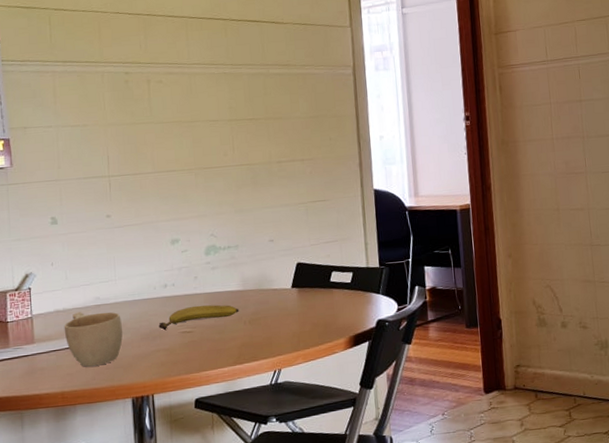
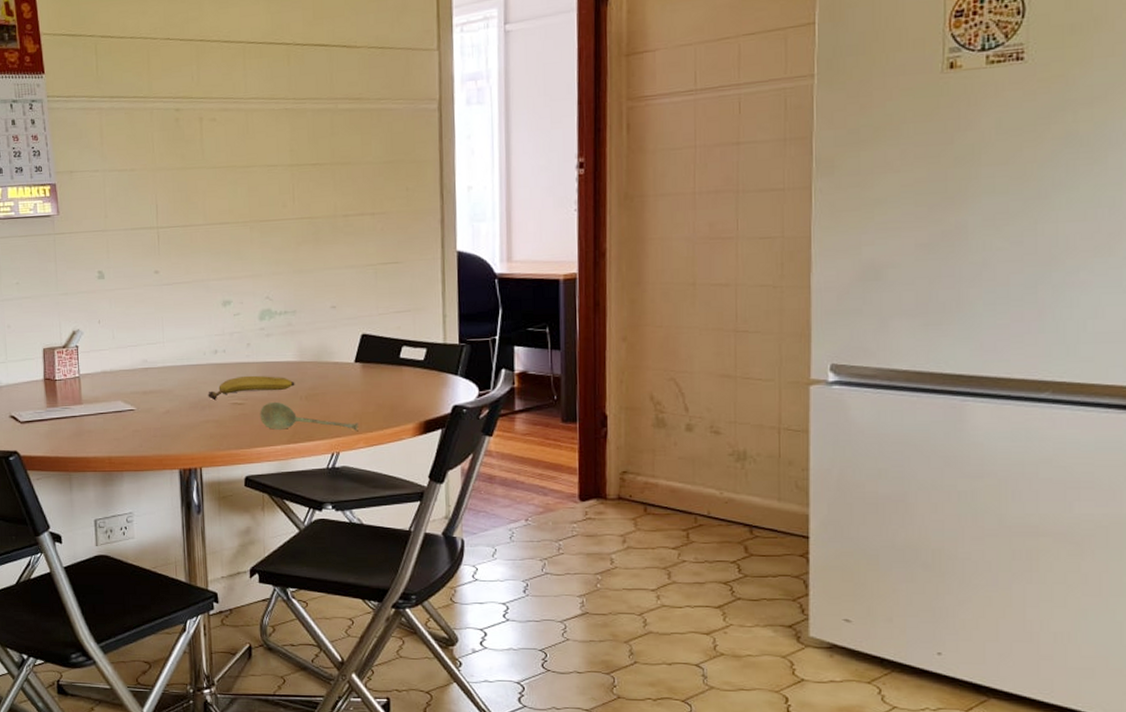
cup: present [64,312,123,367] -> none [111,375,171,433]
soupspoon: none [207,327,297,354] -> present [260,401,358,432]

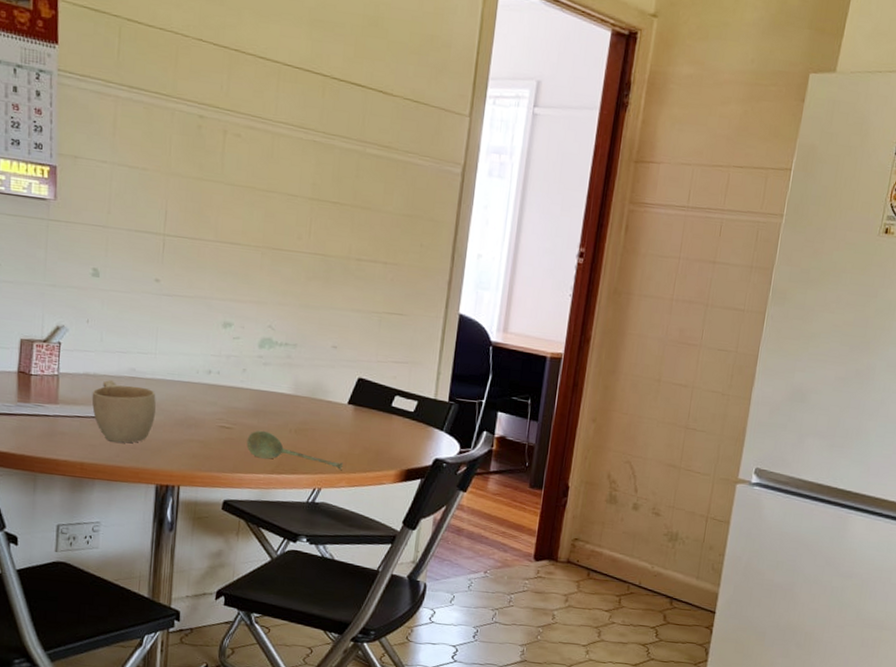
cup: none [111,375,171,433] -> present [91,380,157,443]
fruit: present [208,375,295,399] -> none [195,400,287,421]

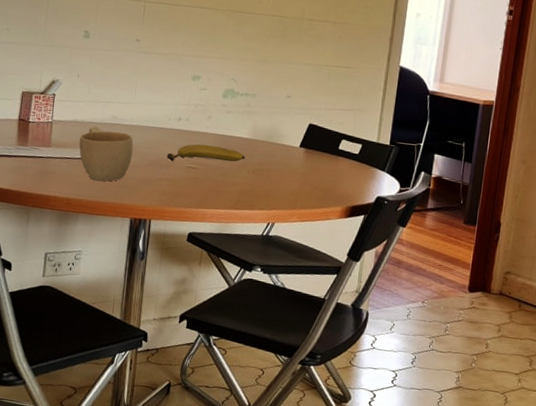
fruit: none [195,400,287,421] -> present [166,144,246,162]
soupspoon: present [246,430,343,471] -> none [210,170,294,207]

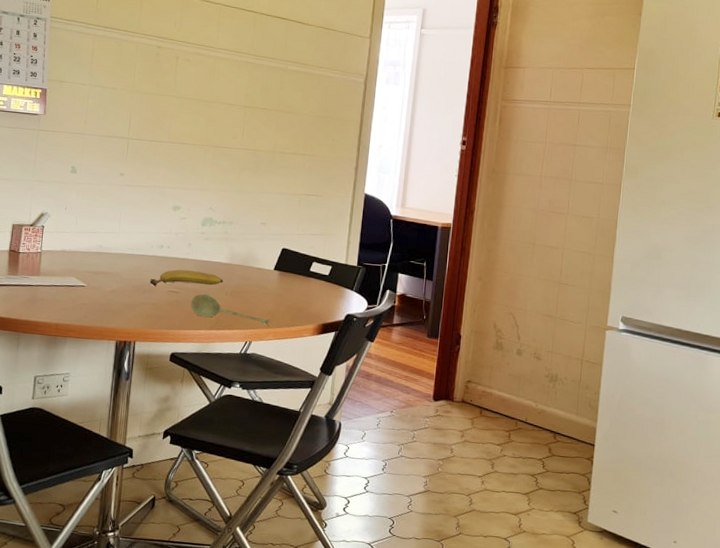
cup: present [79,126,134,182] -> none [66,255,118,307]
soupspoon: none [210,170,294,207] -> present [190,293,270,326]

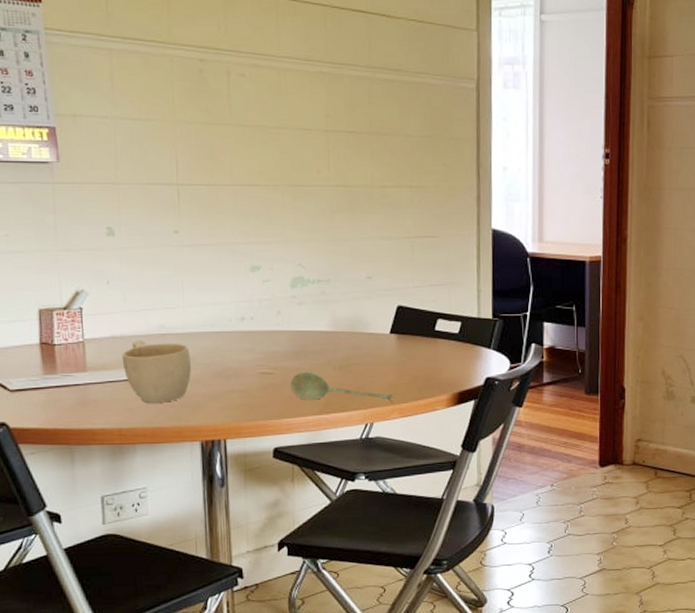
cup: none [66,255,118,307] -> present [121,340,192,403]
fruit: present [149,269,224,286] -> none [233,344,328,368]

